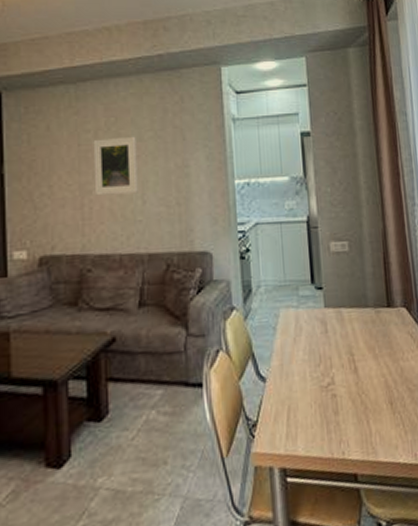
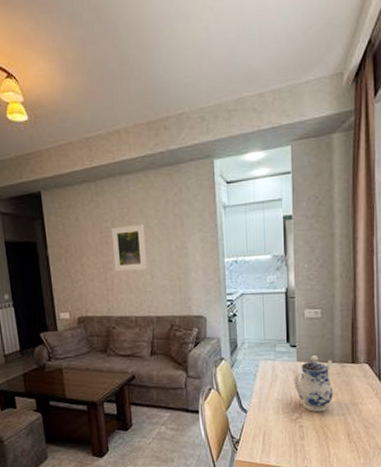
teapot: none [322,299,370,375] -> present [294,355,333,412]

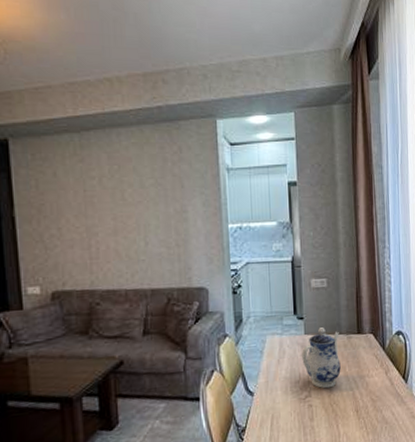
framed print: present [111,224,147,272] -> none [98,183,141,238]

